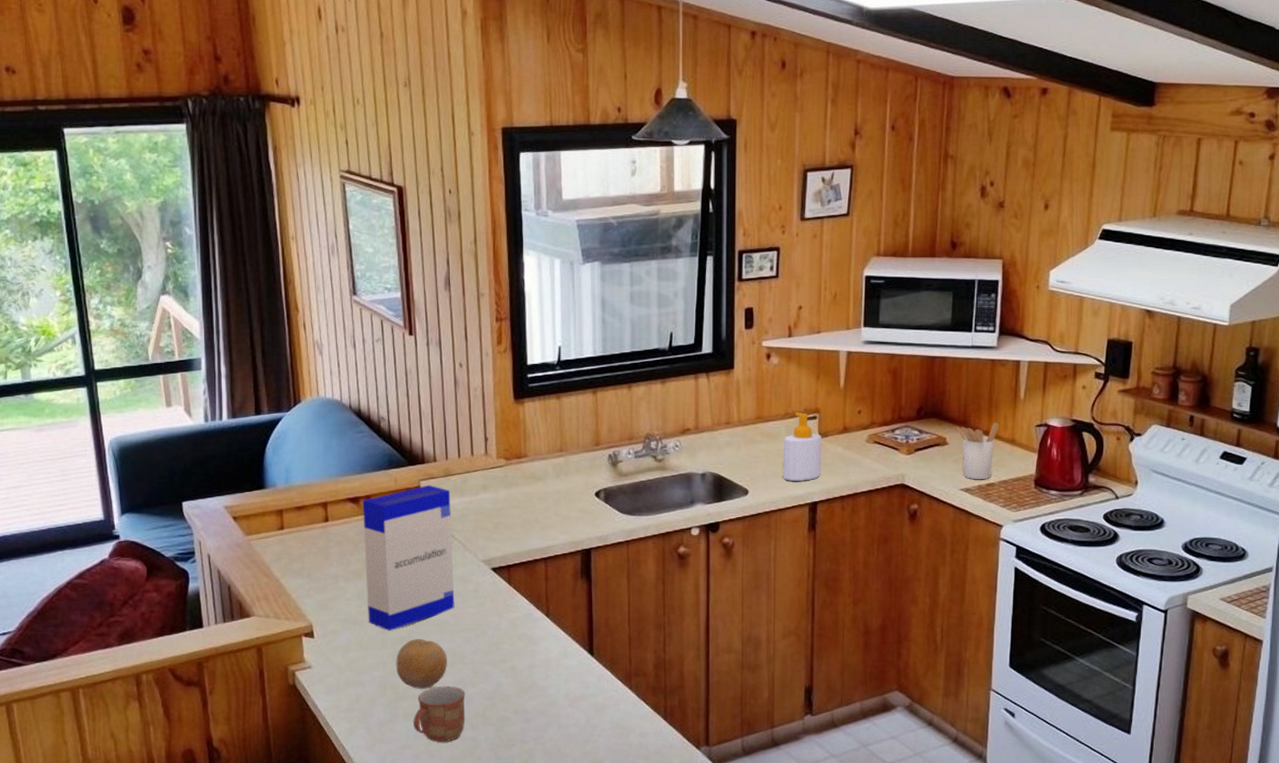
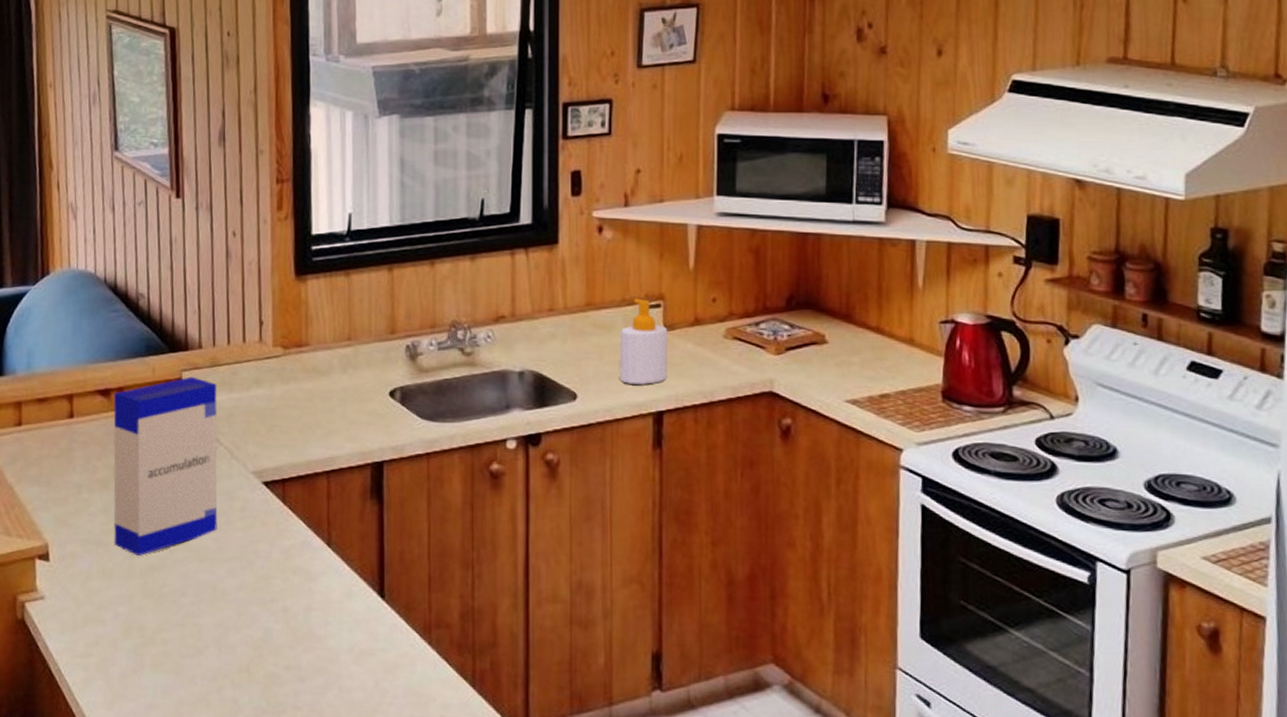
fruit: present [396,639,447,689] -> none [144,567,206,632]
mug: present [413,685,466,742] -> none [162,629,227,703]
utensil holder: present [957,423,999,480] -> none [838,317,893,390]

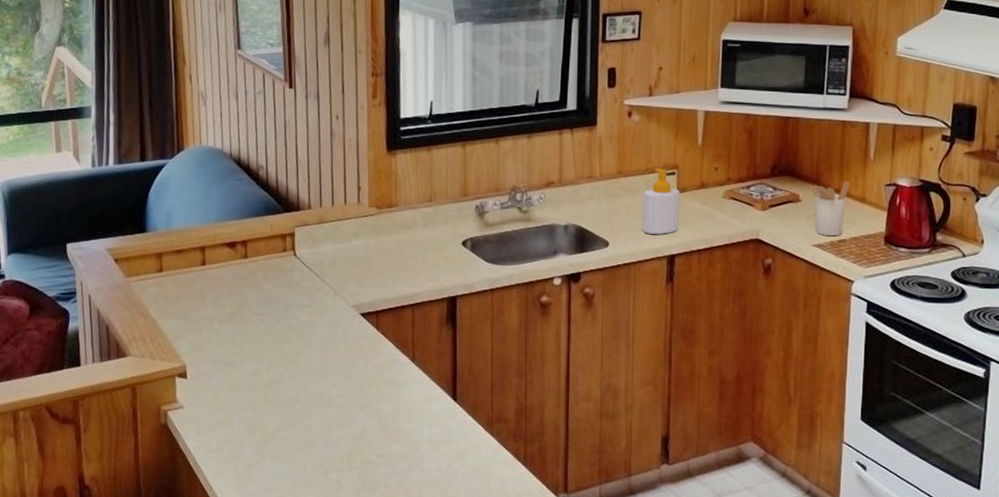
cereal box: present [113,376,218,556] -> none [239,231,324,373]
utensil holder: none [838,317,893,390] -> present [809,181,850,237]

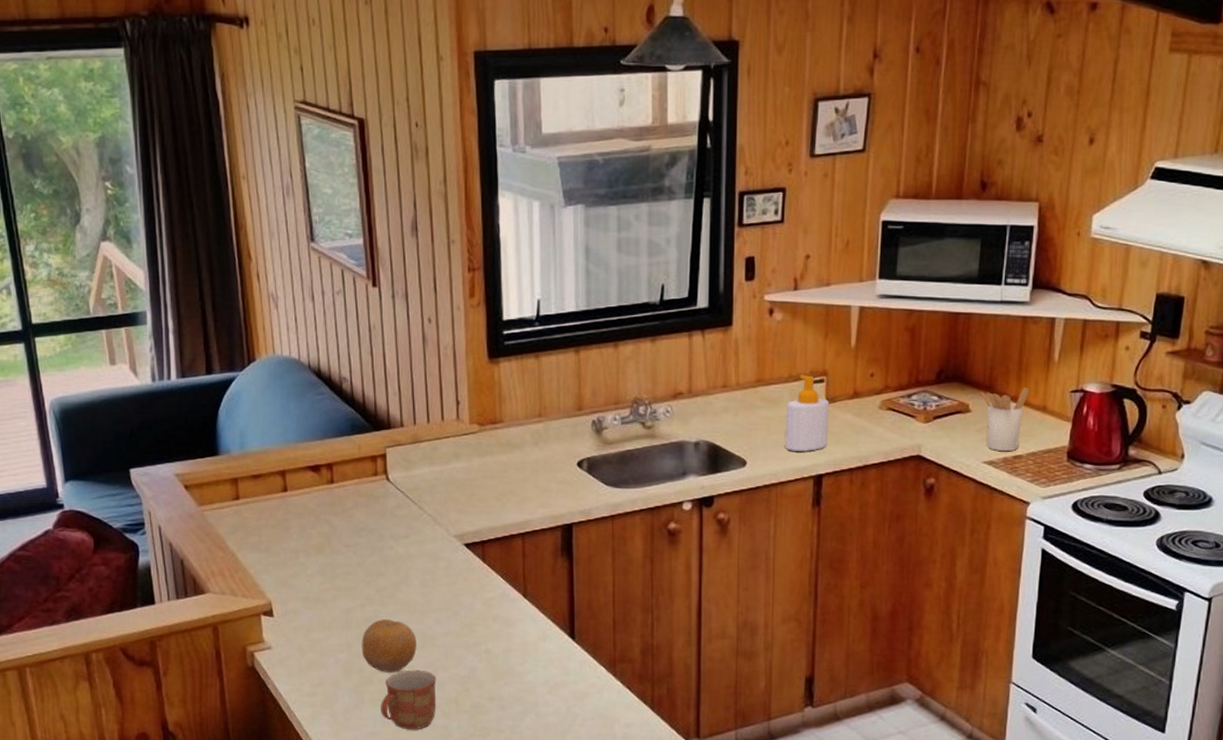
fruit: none [265,381,315,431] -> present [361,619,417,673]
mug: none [280,428,332,484] -> present [381,669,437,730]

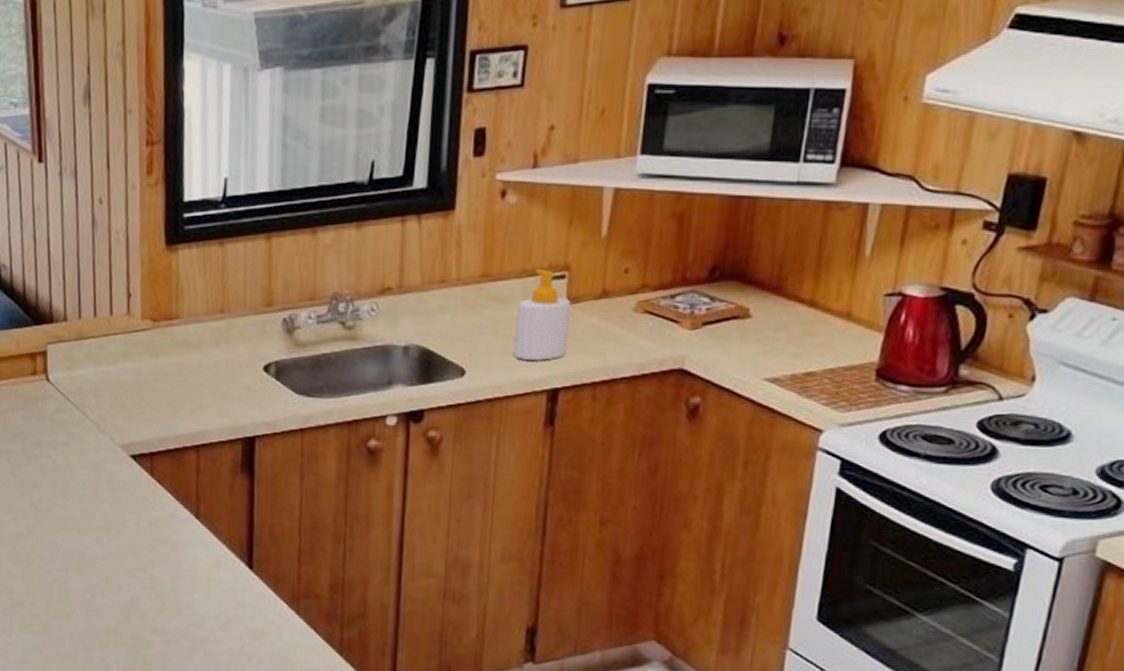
fruit: present [361,619,417,673] -> none [12,536,73,596]
mug: present [381,669,437,730] -> none [31,593,94,661]
utensil holder: present [981,388,1029,452] -> none [766,289,830,368]

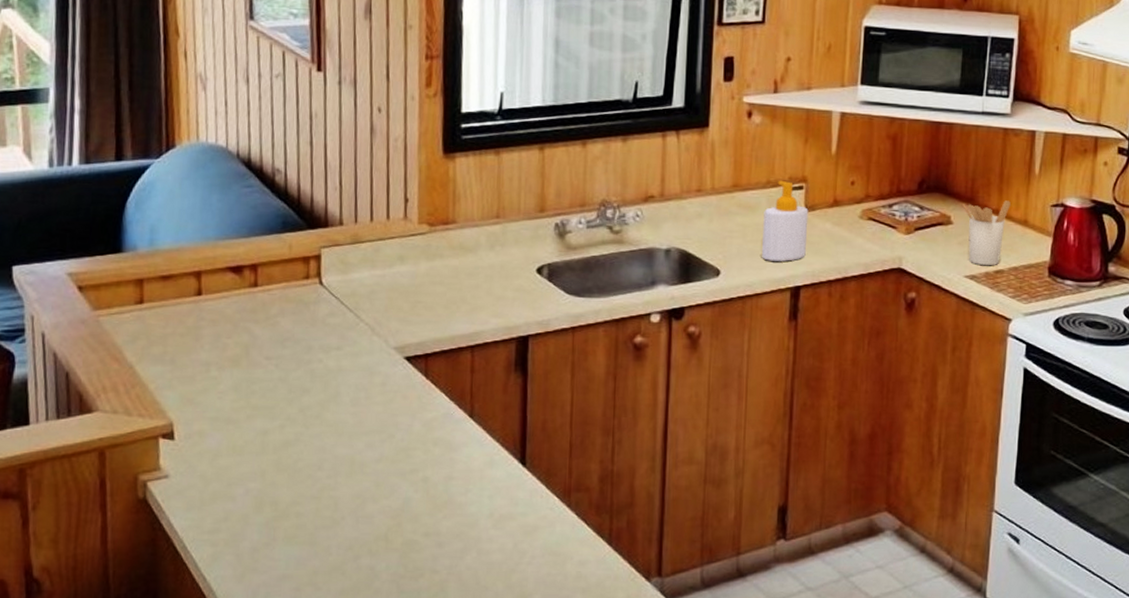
utensil holder: none [766,289,830,368] -> present [963,200,1011,266]

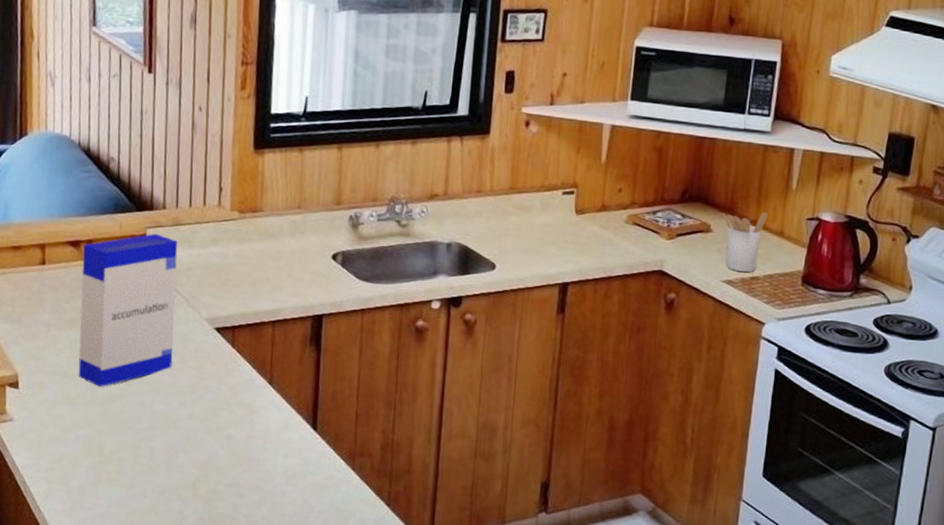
cereal box: none [245,253,359,432] -> present [78,233,178,387]
soap bottle: present [762,180,809,261] -> none [534,185,578,260]

